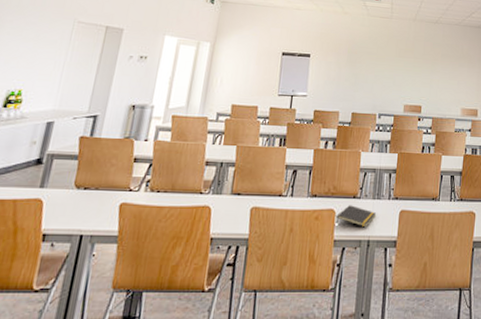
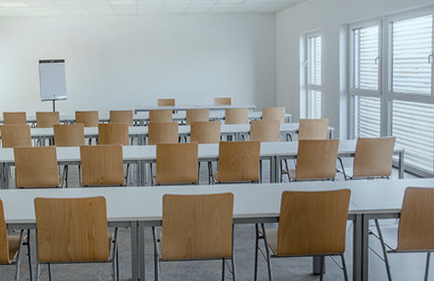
notepad: present [335,205,377,228] -> none [107,192,142,211]

